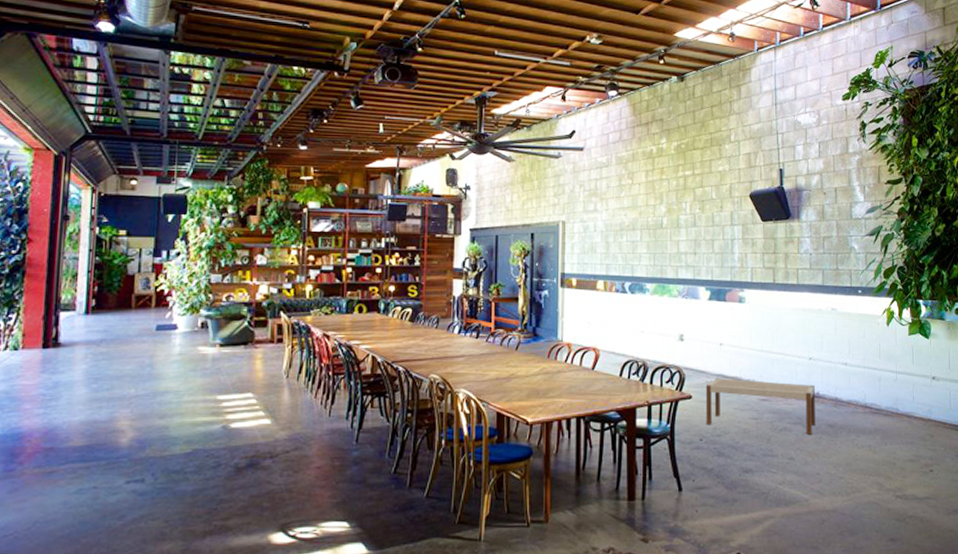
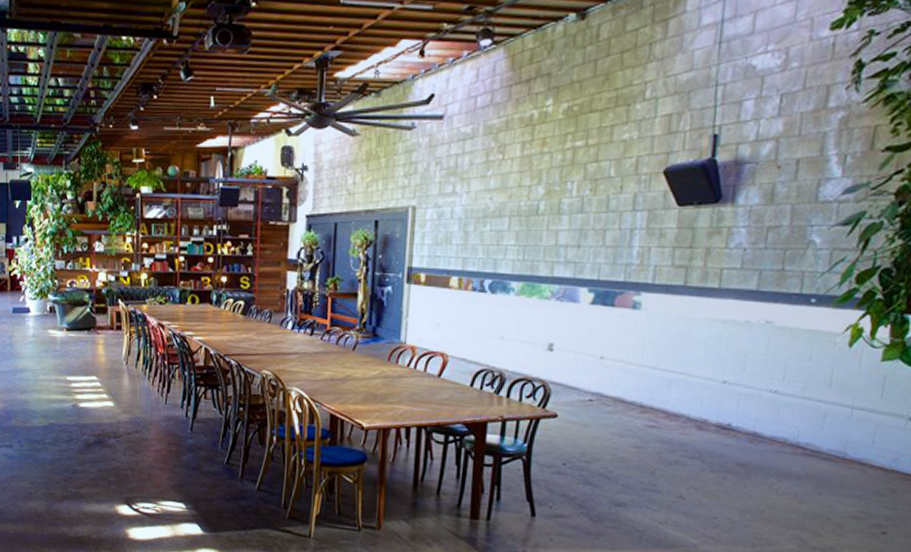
bench: present [705,378,815,435] -> none [572,397,726,472]

